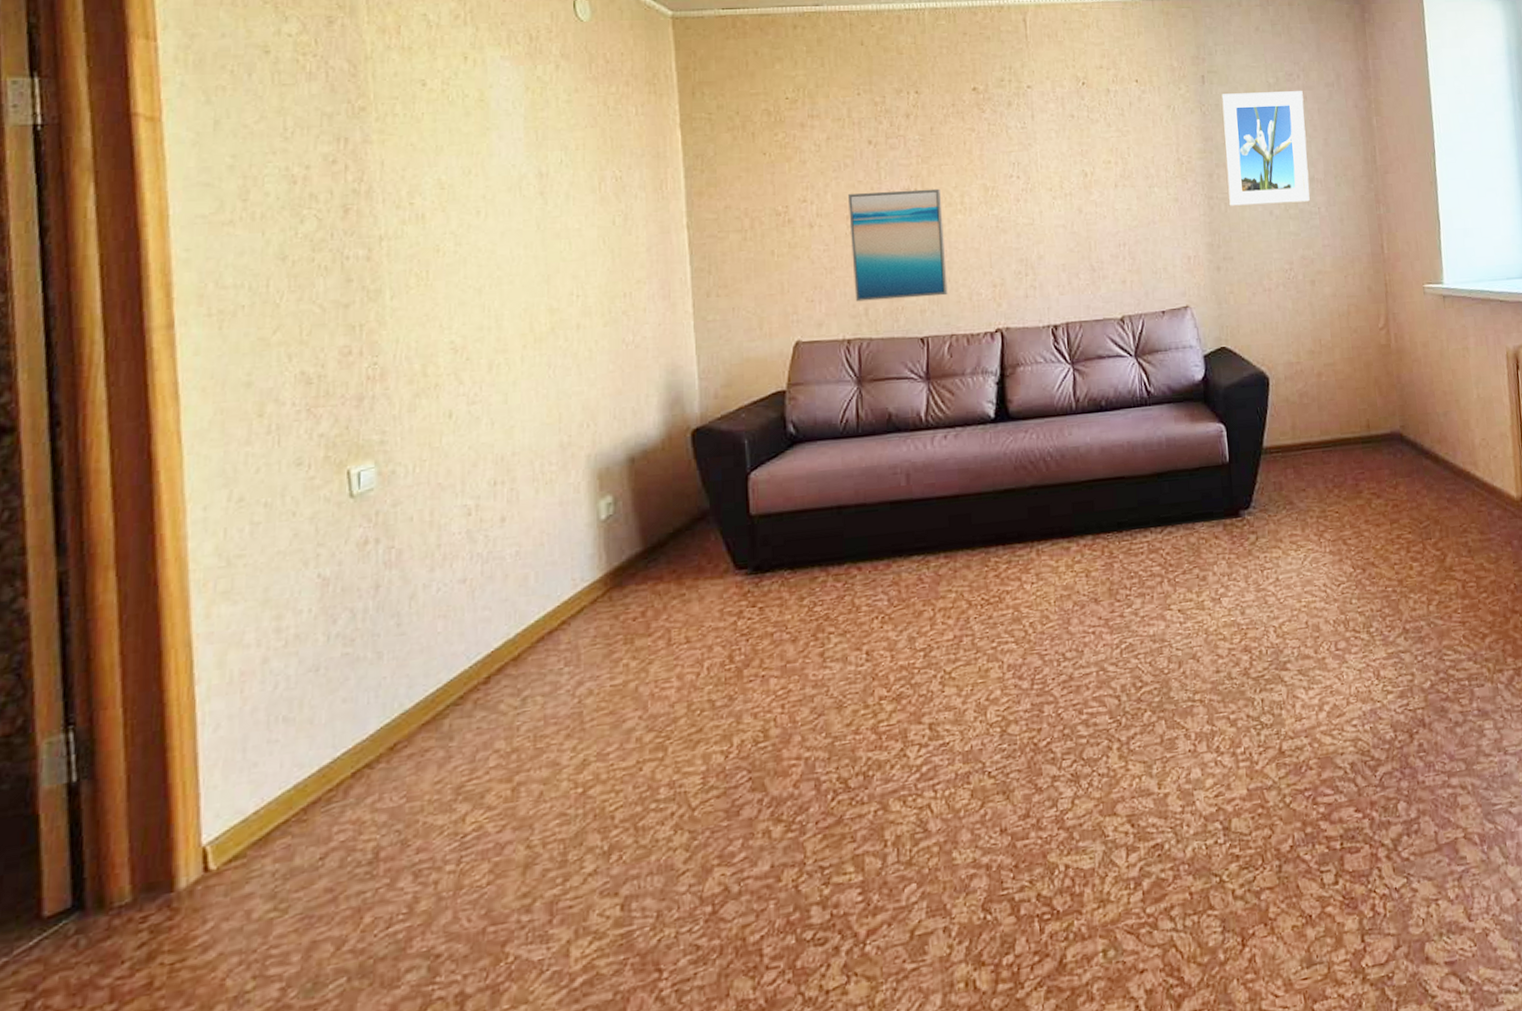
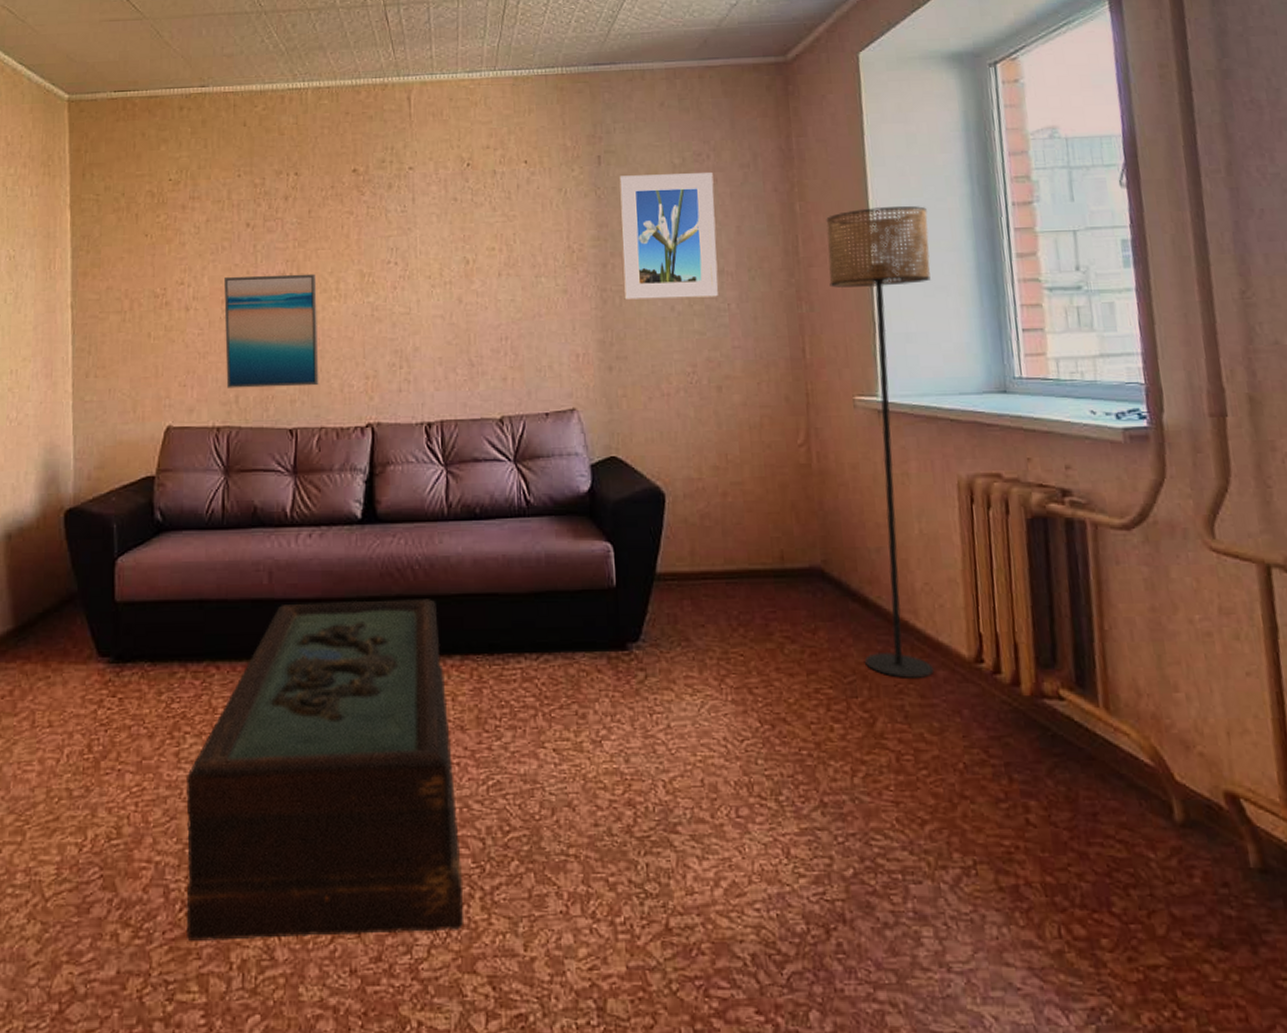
coffee table: none [833,487,1104,827] -> present [186,599,465,942]
floor lamp: none [1398,119,1491,520] -> present [826,205,935,678]

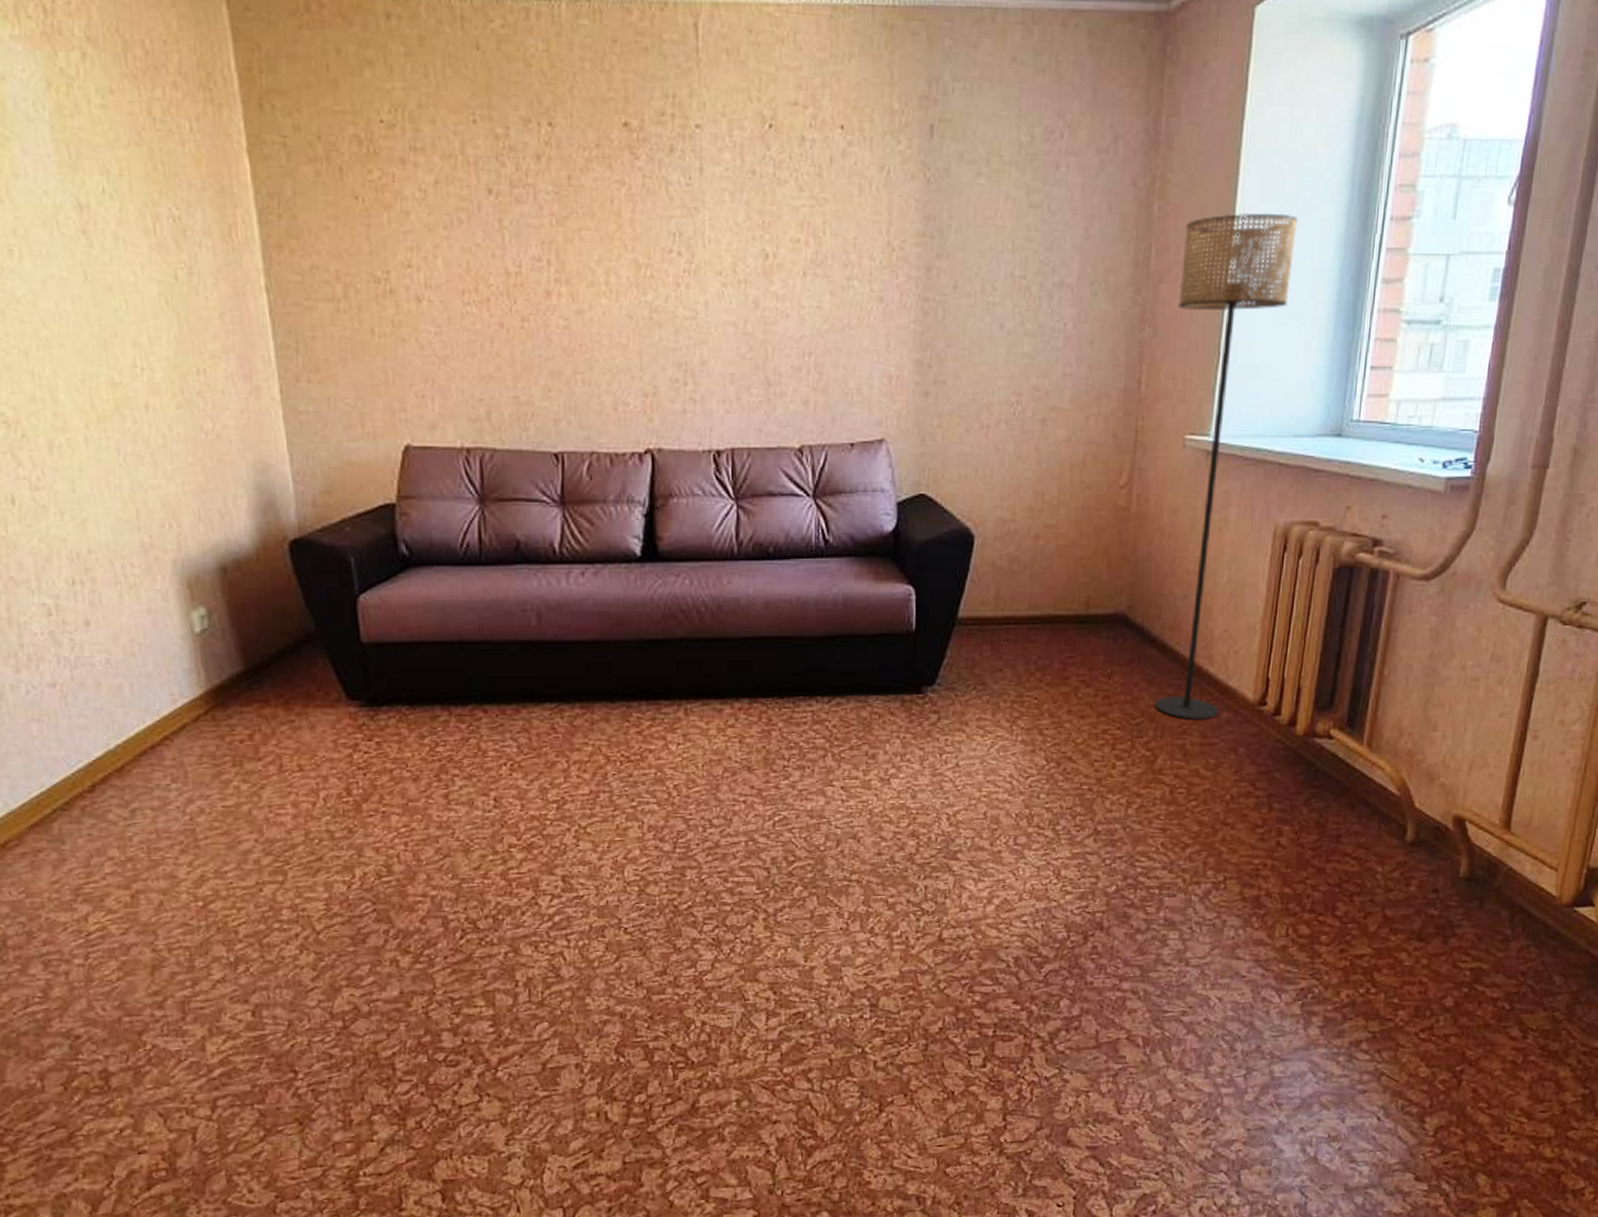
coffee table: present [186,599,465,942] -> none [458,642,748,965]
wall art: present [224,274,319,388] -> none [464,259,588,403]
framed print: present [618,173,718,300] -> none [948,154,1065,314]

